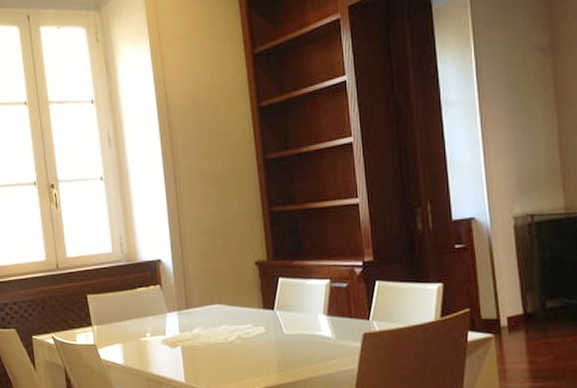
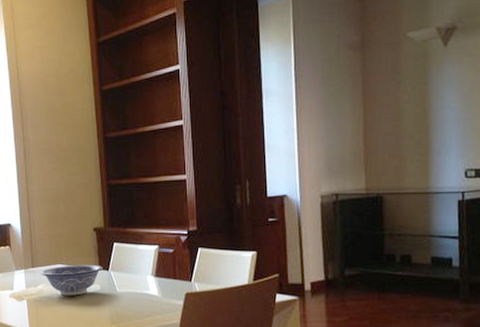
decorative bowl: none [196,303,267,340] -> present [40,264,103,296]

